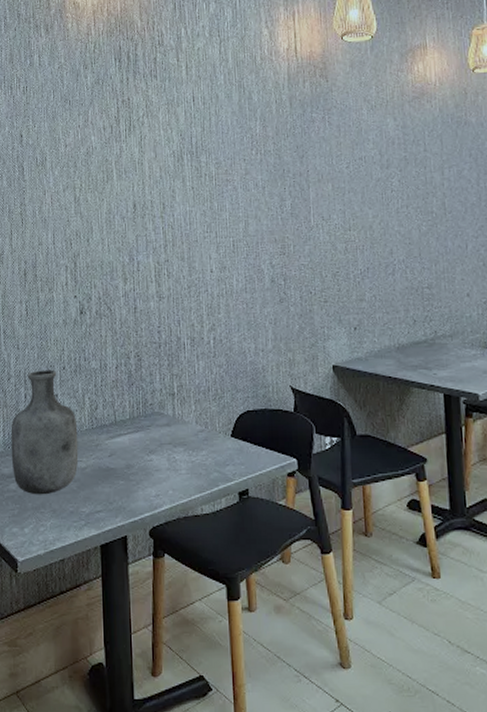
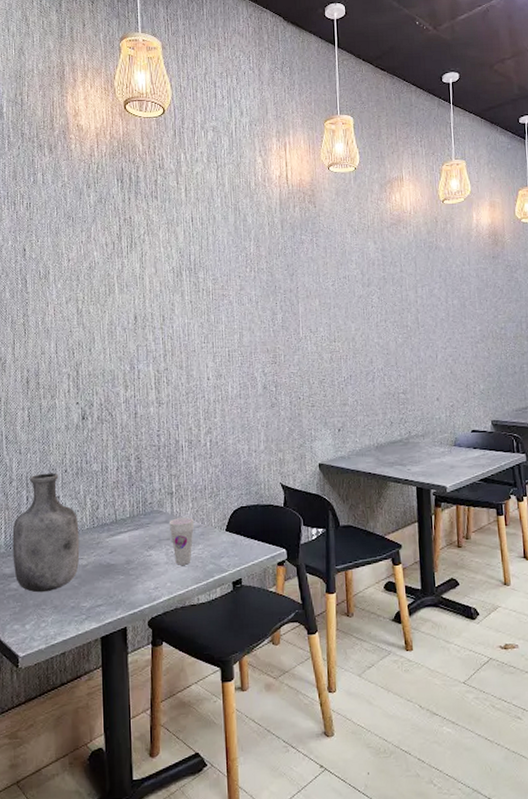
cup: none [170,420,197,472] -> present [168,517,194,565]

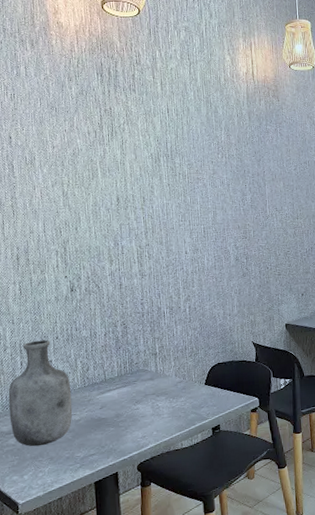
cup: present [168,517,194,565] -> none [153,374,177,416]

